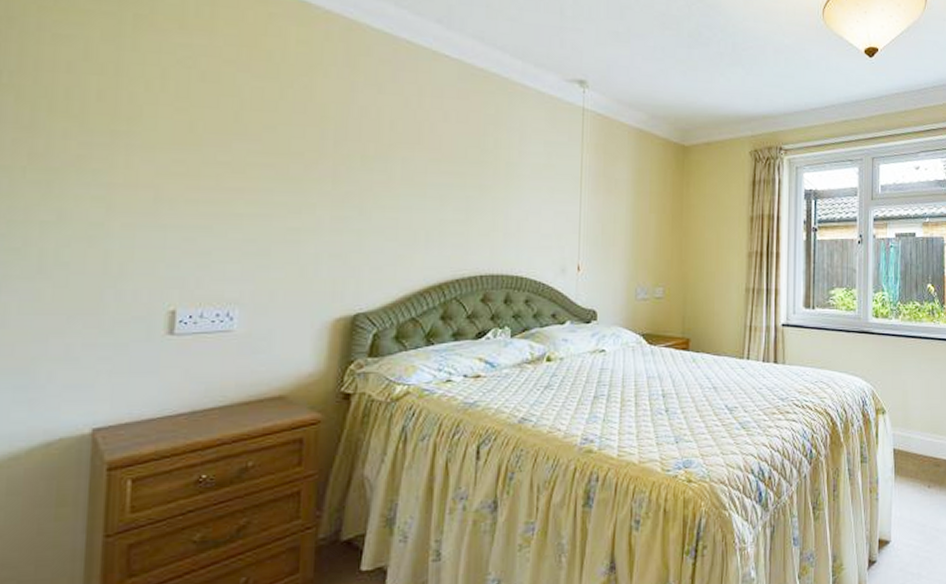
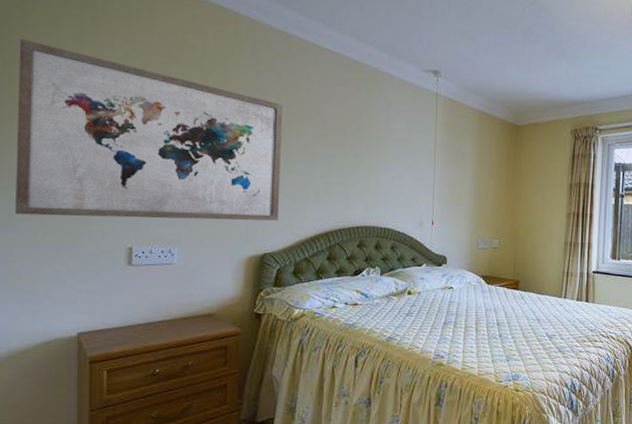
wall art: none [11,43,386,272] -> present [14,39,283,221]

